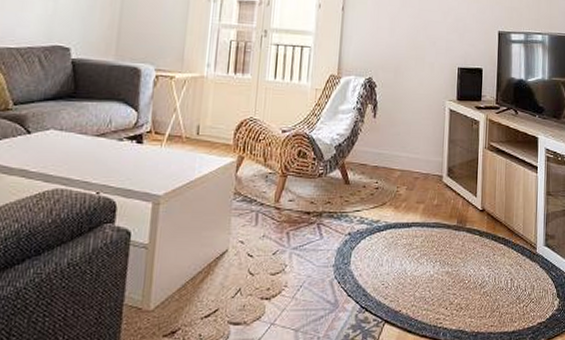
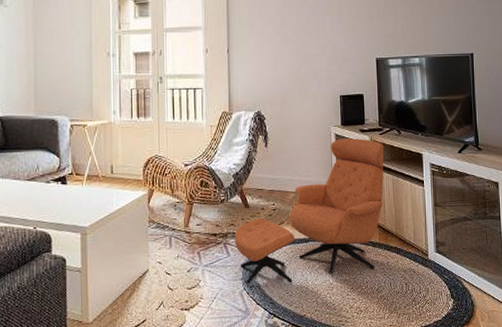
armchair: none [329,115,499,274] -> present [234,138,384,284]

